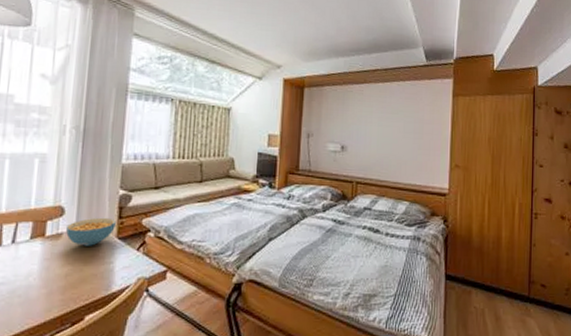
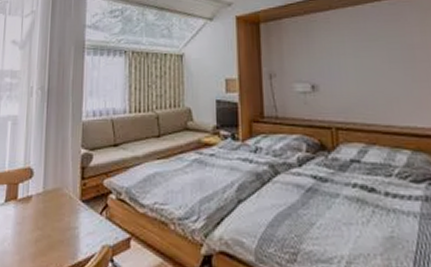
cereal bowl: present [65,217,116,246] -> none [34,178,79,210]

